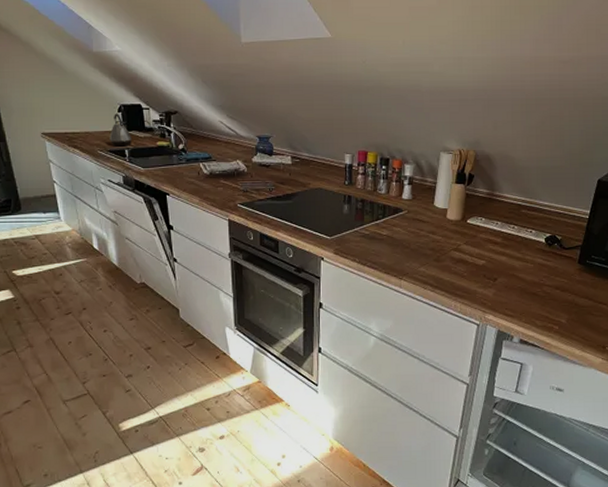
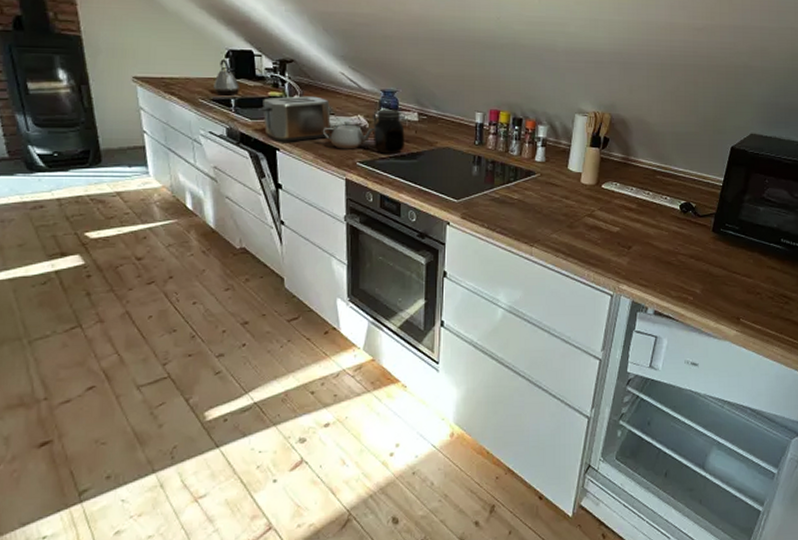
toaster: none [151,144,213,188] -> present [261,96,331,143]
teapot: none [205,167,253,193] -> present [322,122,375,149]
jar: none [249,154,280,197] -> present [372,109,405,155]

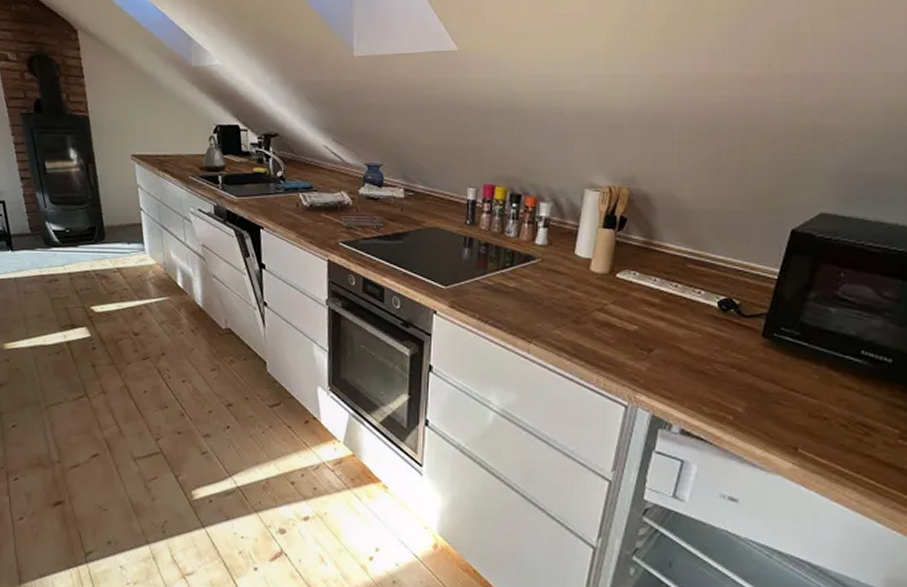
toaster: present [261,96,331,143] -> none [246,172,314,221]
teapot: present [322,122,375,149] -> none [305,199,359,229]
jar: present [372,109,405,155] -> none [355,185,390,235]

